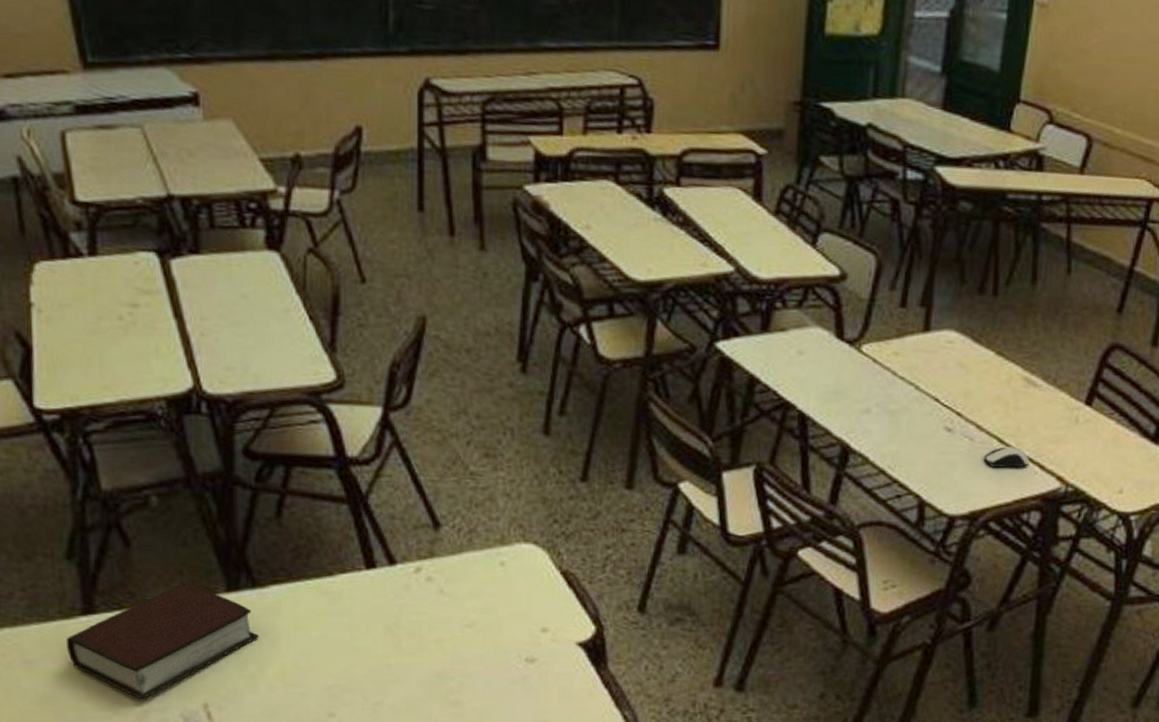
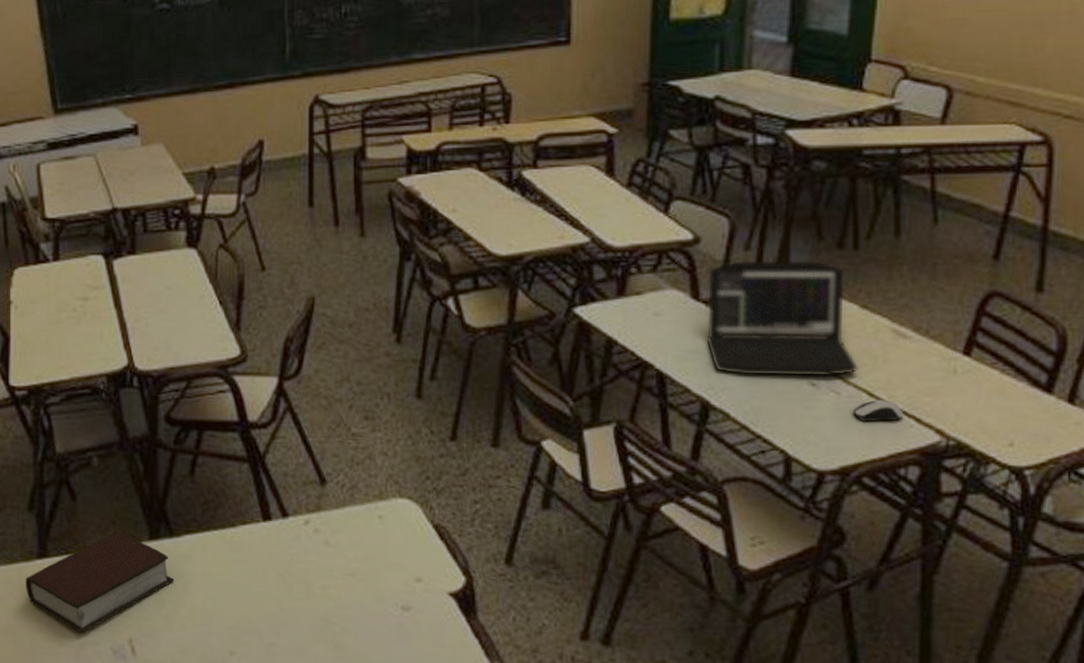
laptop: none [848,300,992,423] -> present [706,261,859,378]

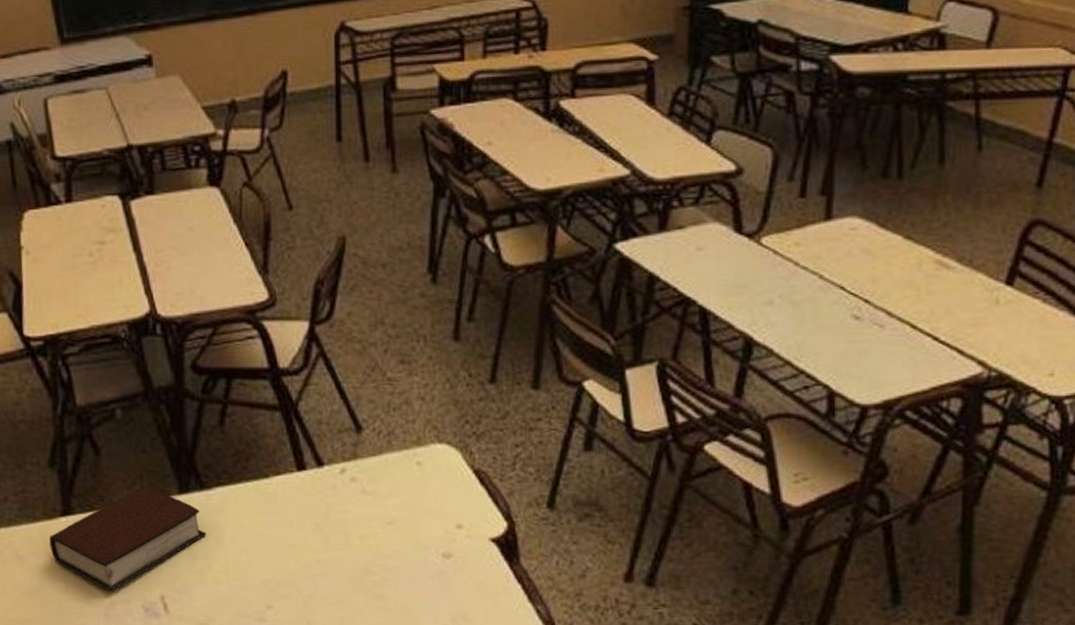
laptop: present [706,261,859,378] -> none [749,191,903,311]
computer mouse: present [853,400,904,422] -> none [896,332,947,354]

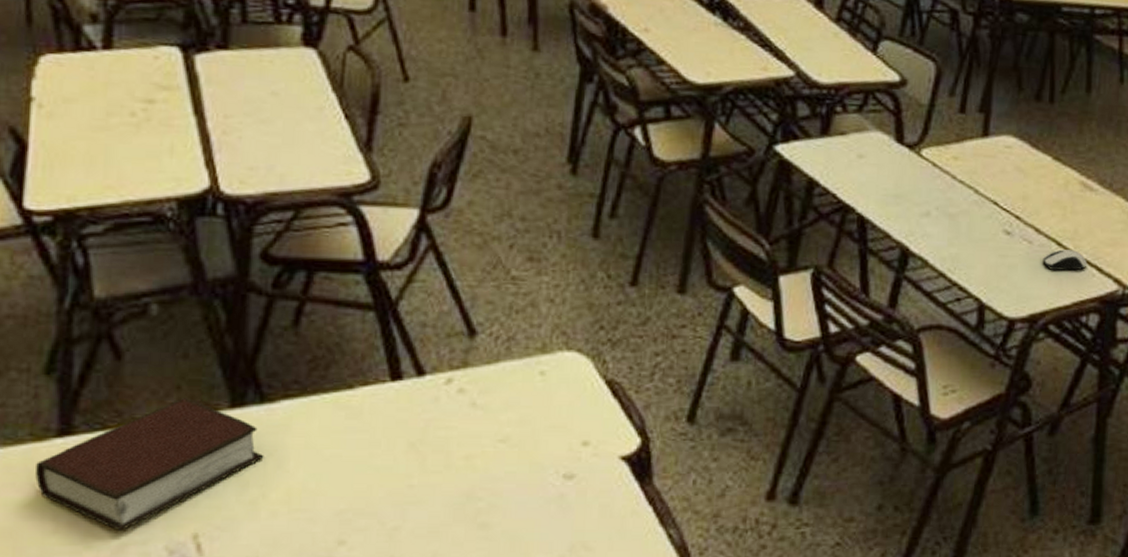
computer mouse: none [896,332,947,354] -> present [1043,249,1088,271]

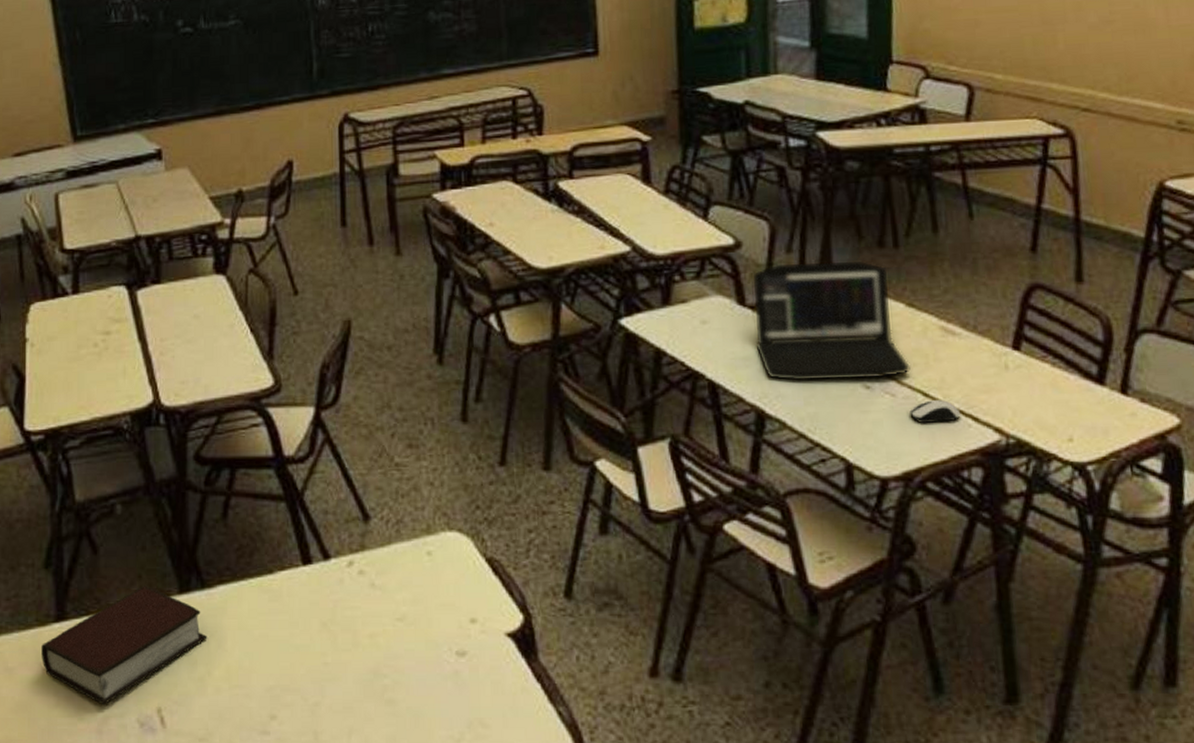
laptop: none [908,106,1050,227] -> present [752,260,912,382]

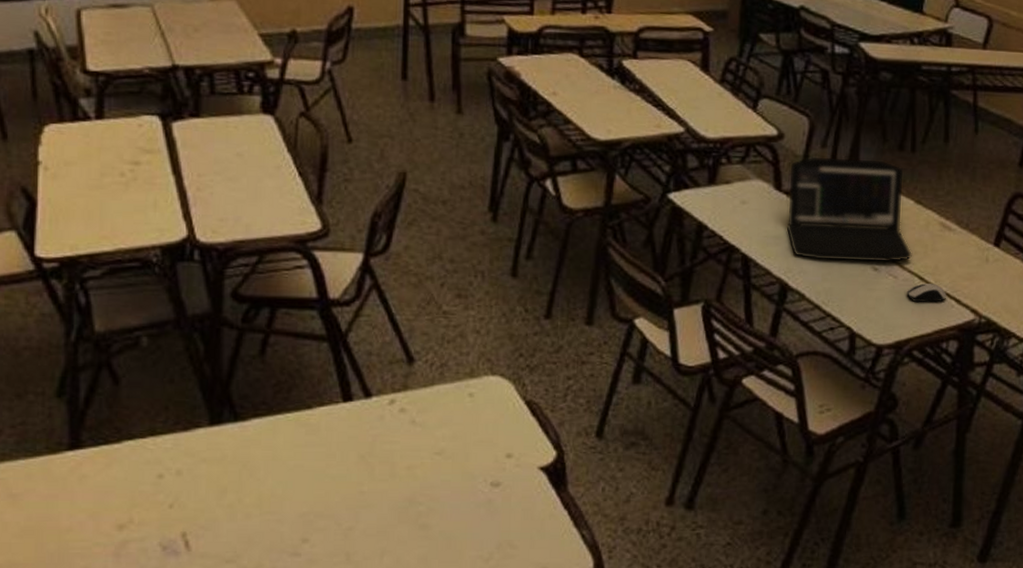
bible: present [41,586,207,704] -> none [52,417,239,529]

